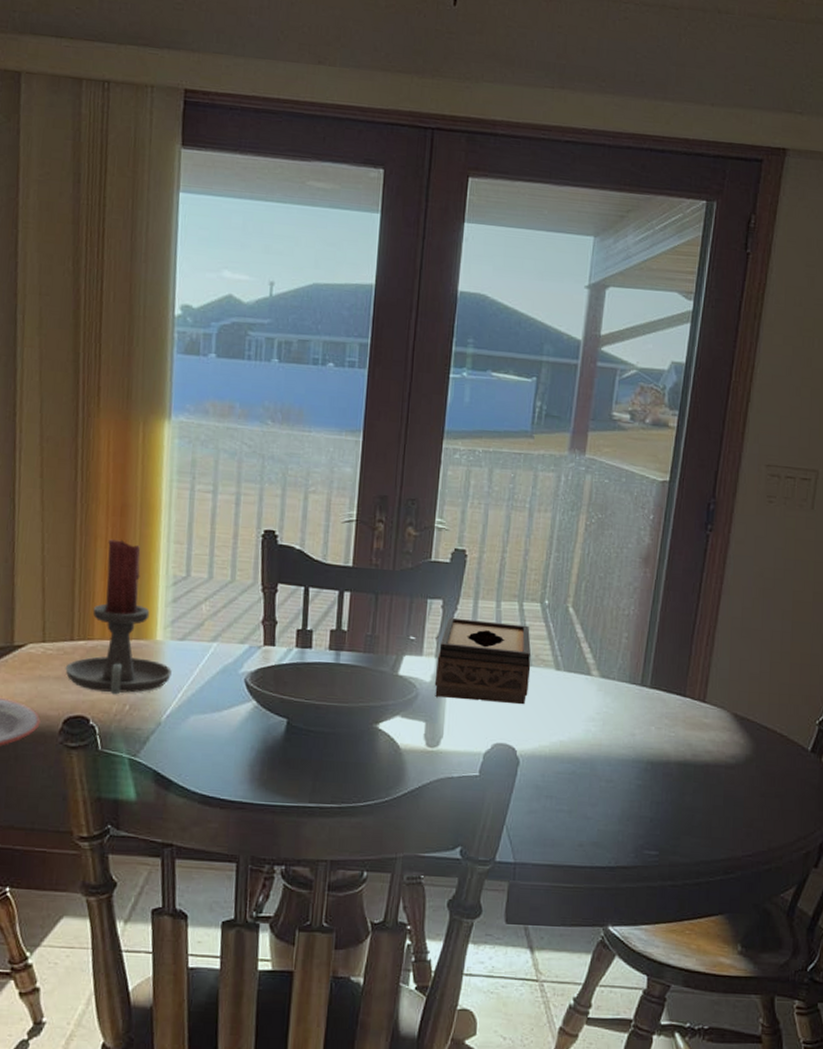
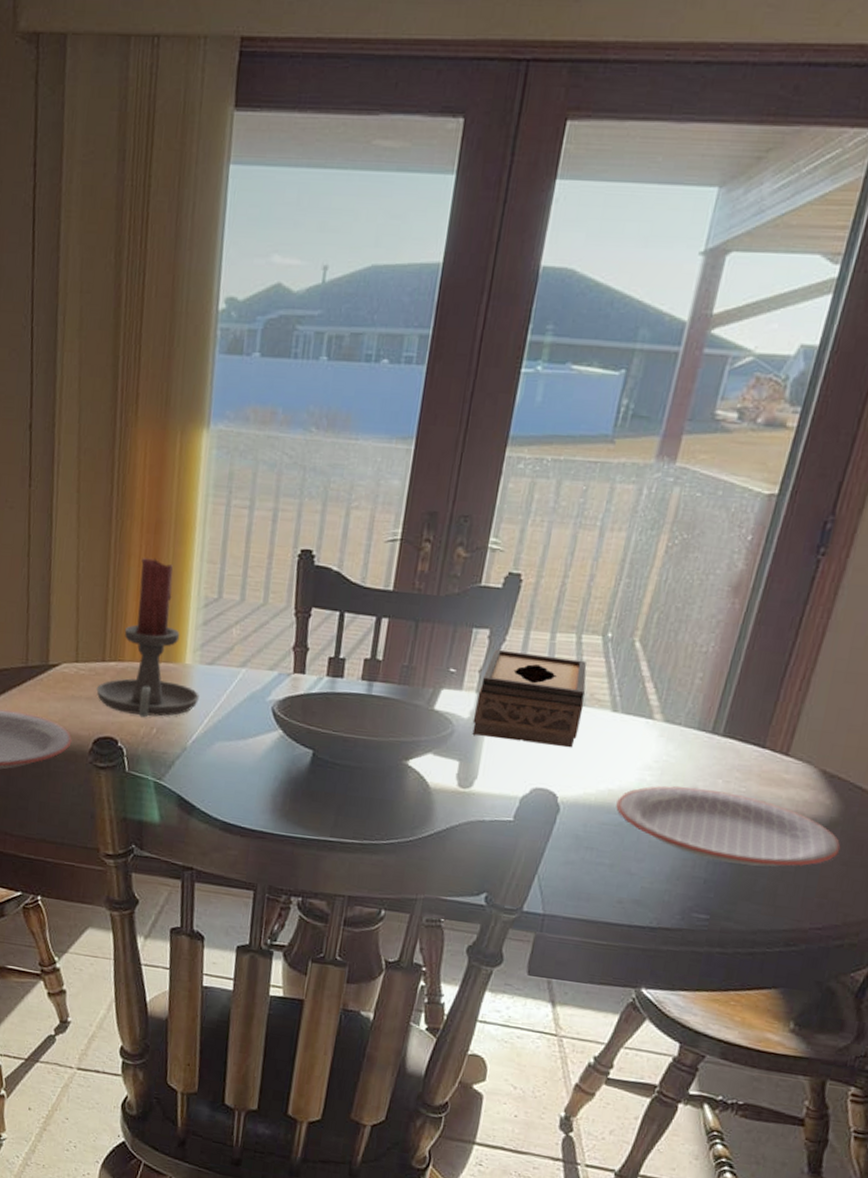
plate: none [568,735,757,803] -> present [616,786,841,867]

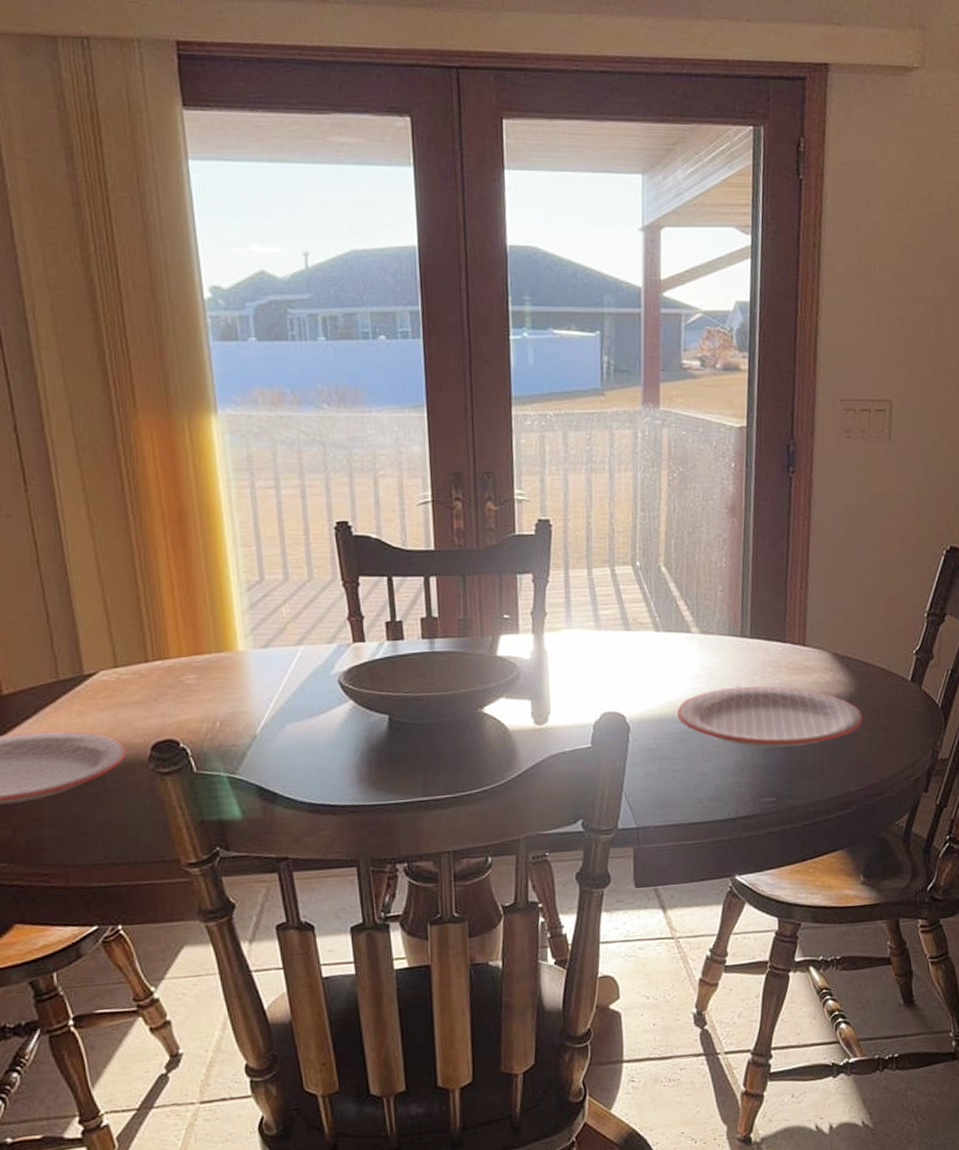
candle holder: present [96,557,199,718] -> none [144,548,260,713]
tissue box: present [472,649,587,748] -> none [534,590,630,673]

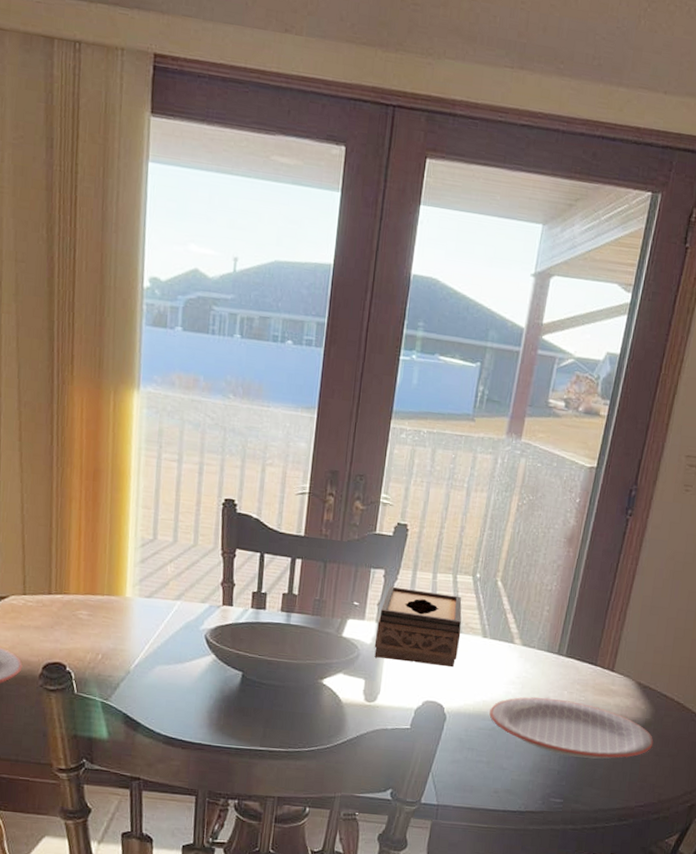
tissue box: none [534,590,630,673] -> present [374,586,462,668]

